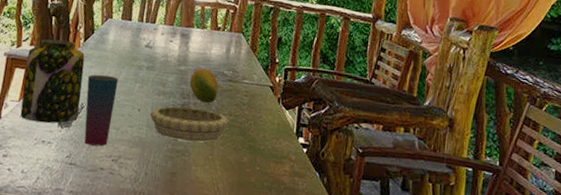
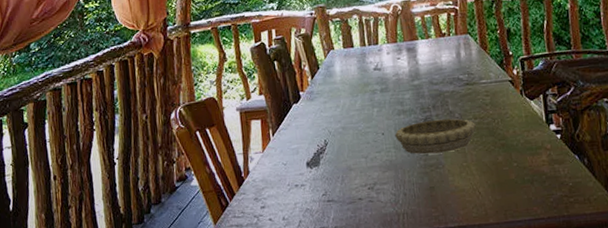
jar: present [20,39,85,124] -> none [259,81,325,169]
cup: present [84,74,119,146] -> none [324,106,360,179]
fruit: present [190,68,219,104] -> none [426,78,458,112]

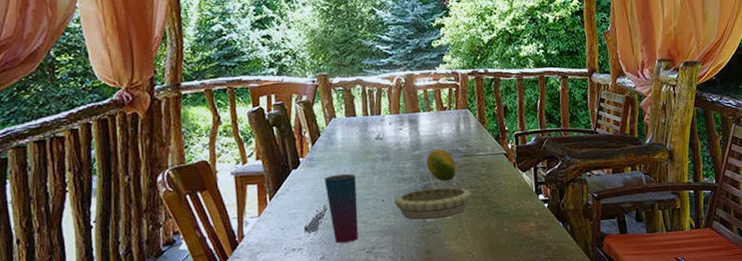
cup: none [324,106,360,179] -> present [324,173,359,243]
fruit: none [426,78,458,112] -> present [426,149,456,181]

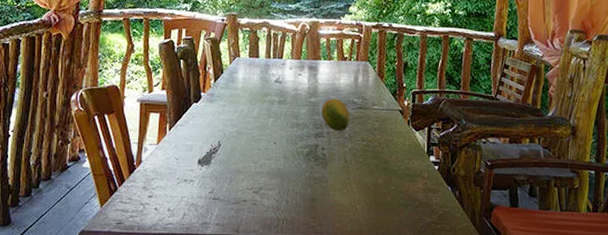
cup: present [324,173,359,243] -> none [221,112,252,180]
decorative bowl: present [395,187,472,221] -> none [286,136,362,168]

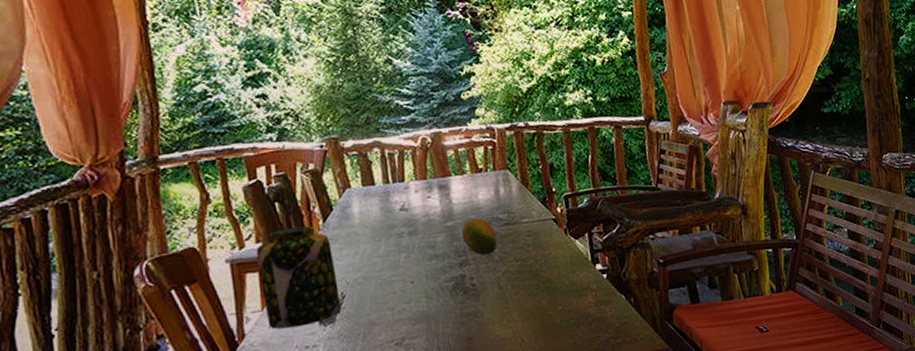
jar: none [159,82,218,163] -> present [256,225,342,329]

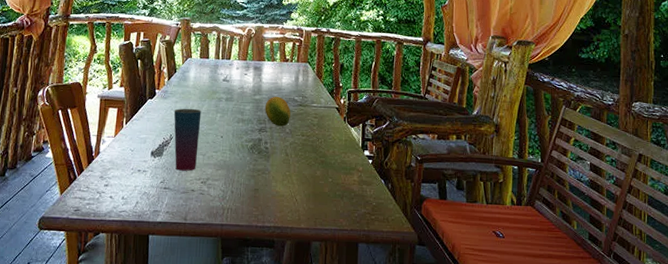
jar: present [256,225,342,329] -> none [116,80,170,155]
cup: none [339,252,385,336] -> present [173,108,202,171]

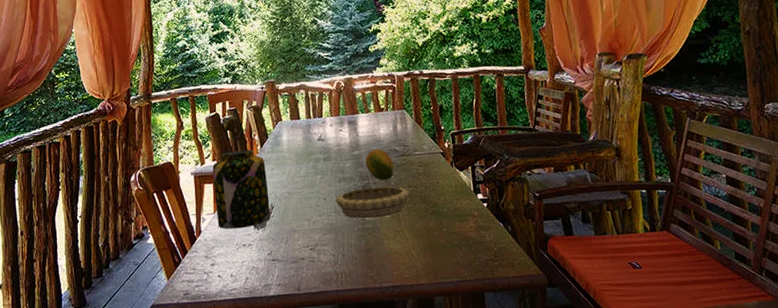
jar: none [116,80,170,155] -> present [212,149,271,229]
cup: present [173,108,202,171] -> none [271,173,303,240]
decorative bowl: none [232,131,302,161] -> present [336,186,410,219]

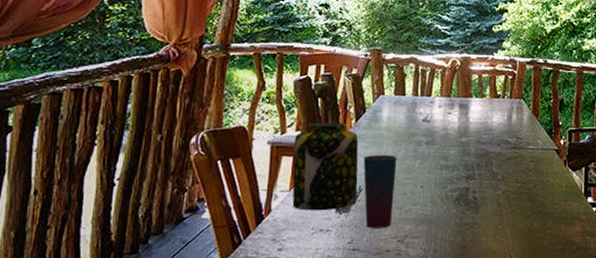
cup: none [271,173,303,240] -> present [363,154,397,228]
decorative bowl: present [336,186,410,219] -> none [434,179,516,213]
fruit: present [365,149,394,181] -> none [473,138,503,173]

